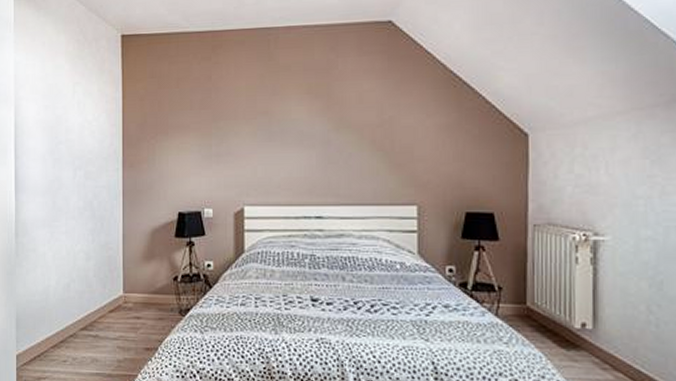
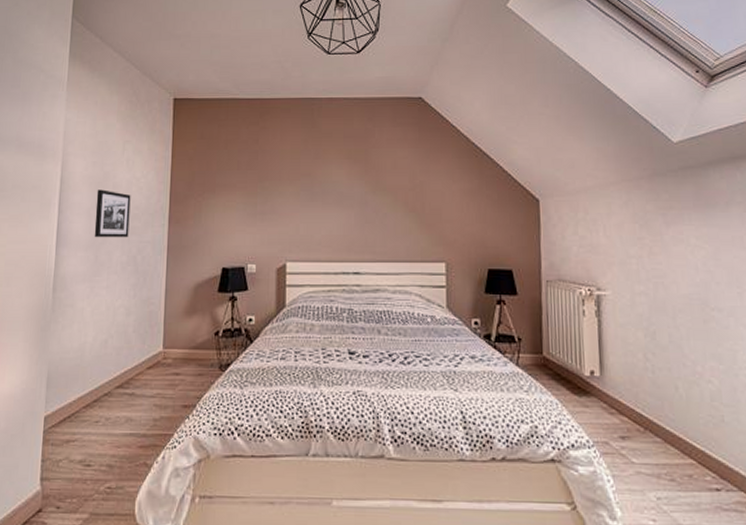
picture frame: none [50,134,84,184] -> present [94,189,131,238]

